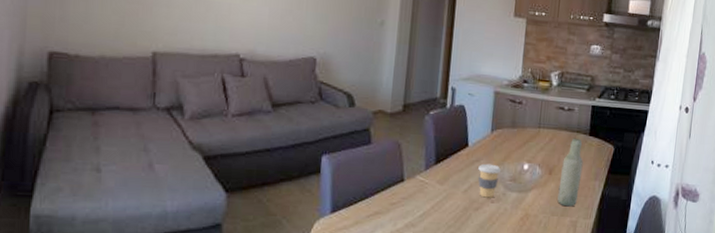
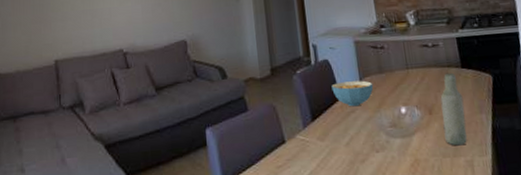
cereal bowl: none [461,130,503,157] -> present [331,80,374,107]
coffee cup: present [478,163,502,198] -> none [355,112,379,148]

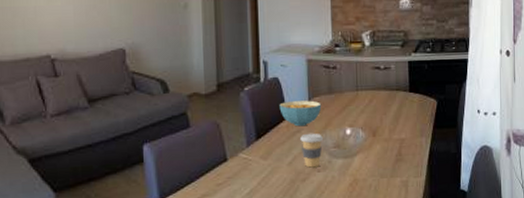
coffee cup: none [355,112,379,148] -> present [300,133,324,168]
bottle: present [440,72,467,146] -> none [385,96,407,167]

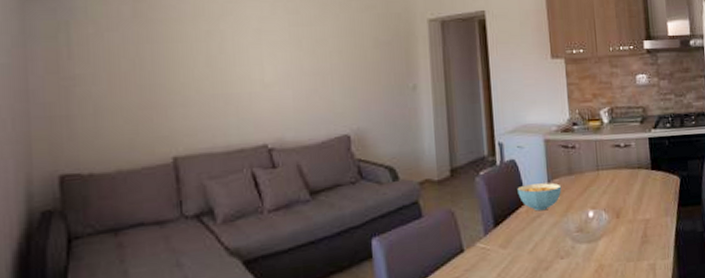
coffee cup: present [300,133,324,168] -> none [541,217,566,255]

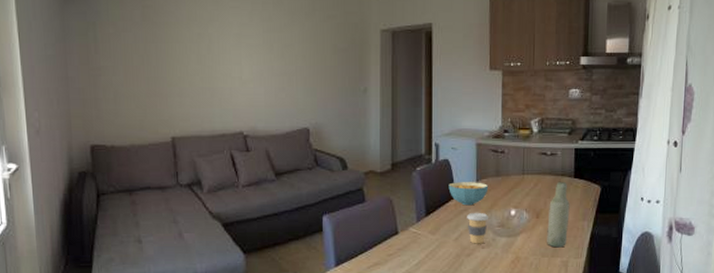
coffee cup: none [541,217,566,255] -> present [467,212,489,244]
bottle: none [628,174,652,250] -> present [547,181,570,248]

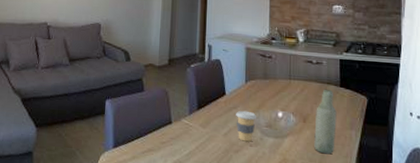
cereal bowl: present [448,182,489,206] -> none [219,81,257,104]

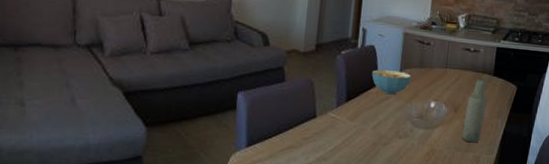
cereal bowl: none [219,81,257,104] -> present [372,69,412,95]
coffee cup: present [236,110,257,142] -> none [387,101,409,134]

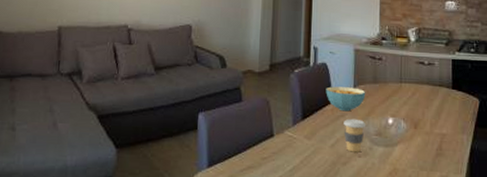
coffee cup: none [387,101,409,134] -> present [344,118,366,153]
bottle: present [462,78,487,143] -> none [425,91,448,161]

